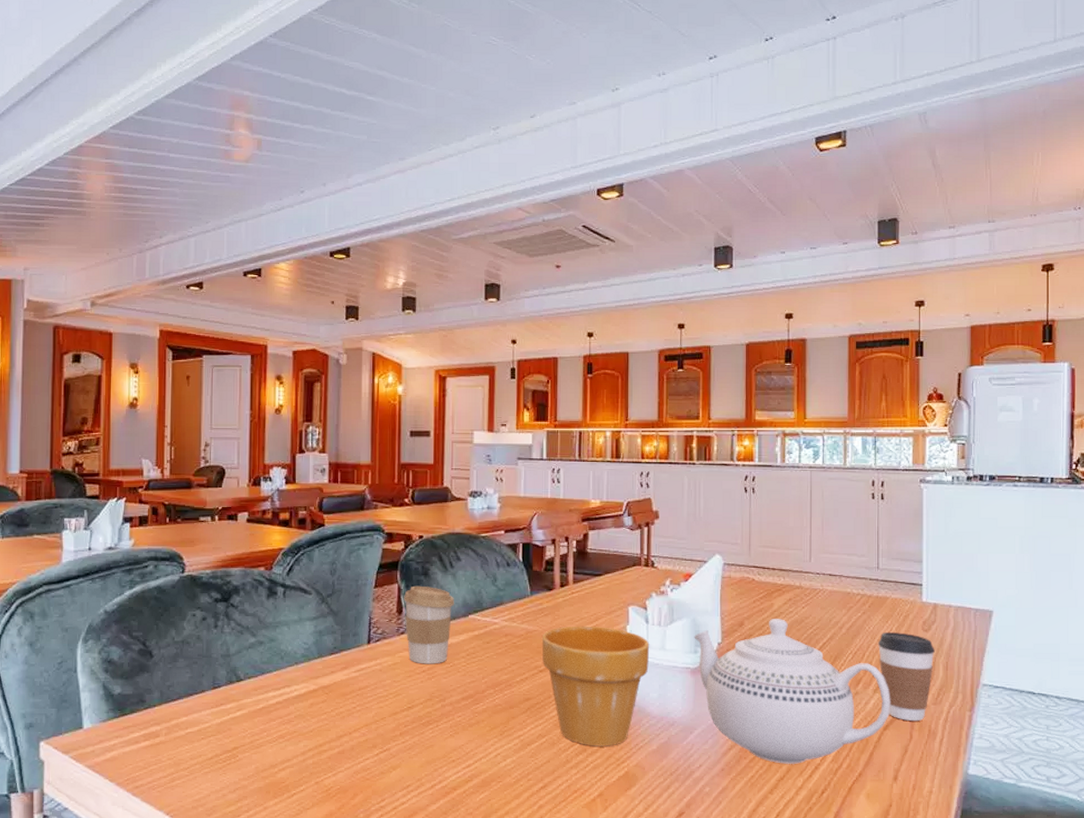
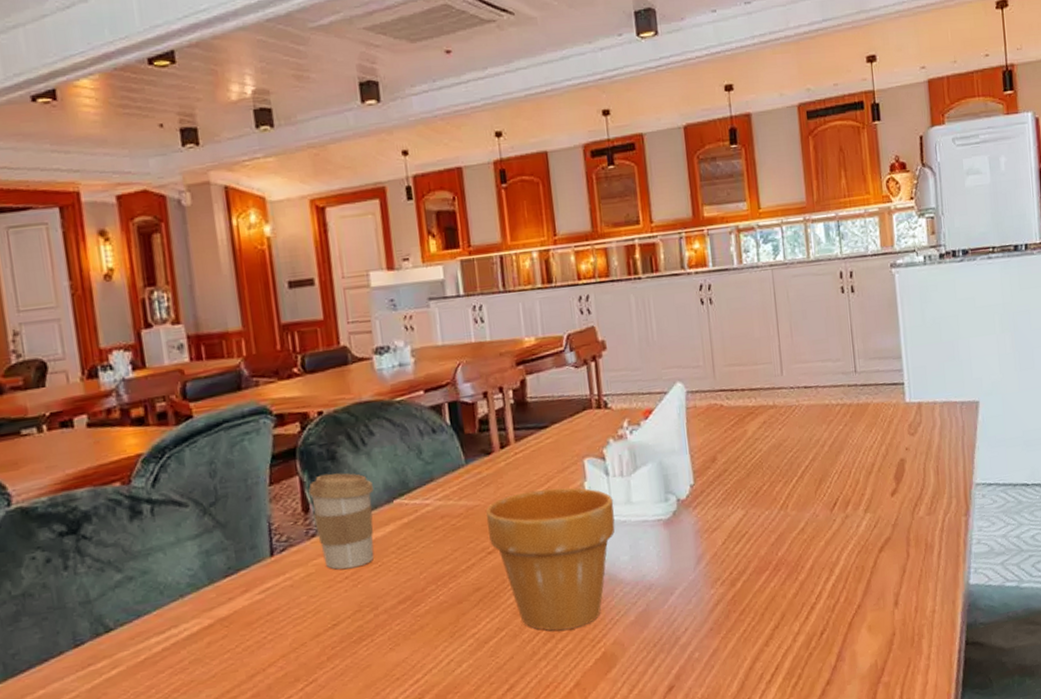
teapot: present [694,619,890,764] -> none [662,446,884,611]
coffee cup: present [877,632,935,722] -> none [863,440,924,538]

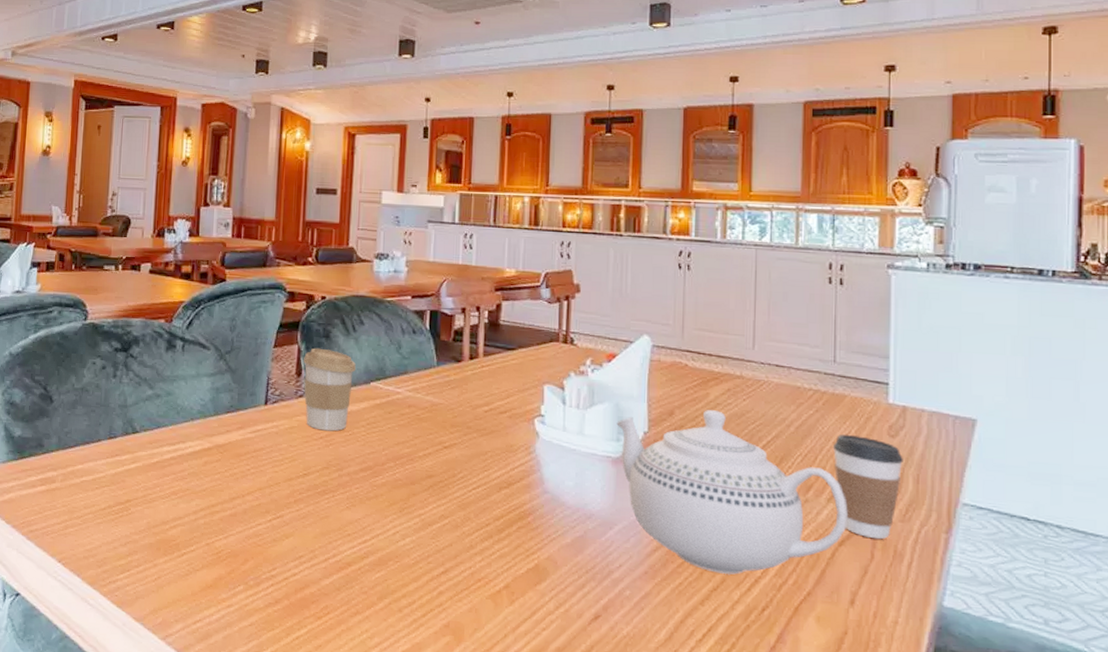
flower pot: present [485,487,615,631] -> none [447,401,567,535]
teapot: none [662,446,884,611] -> present [616,410,848,575]
coffee cup: none [863,440,924,538] -> present [832,435,903,540]

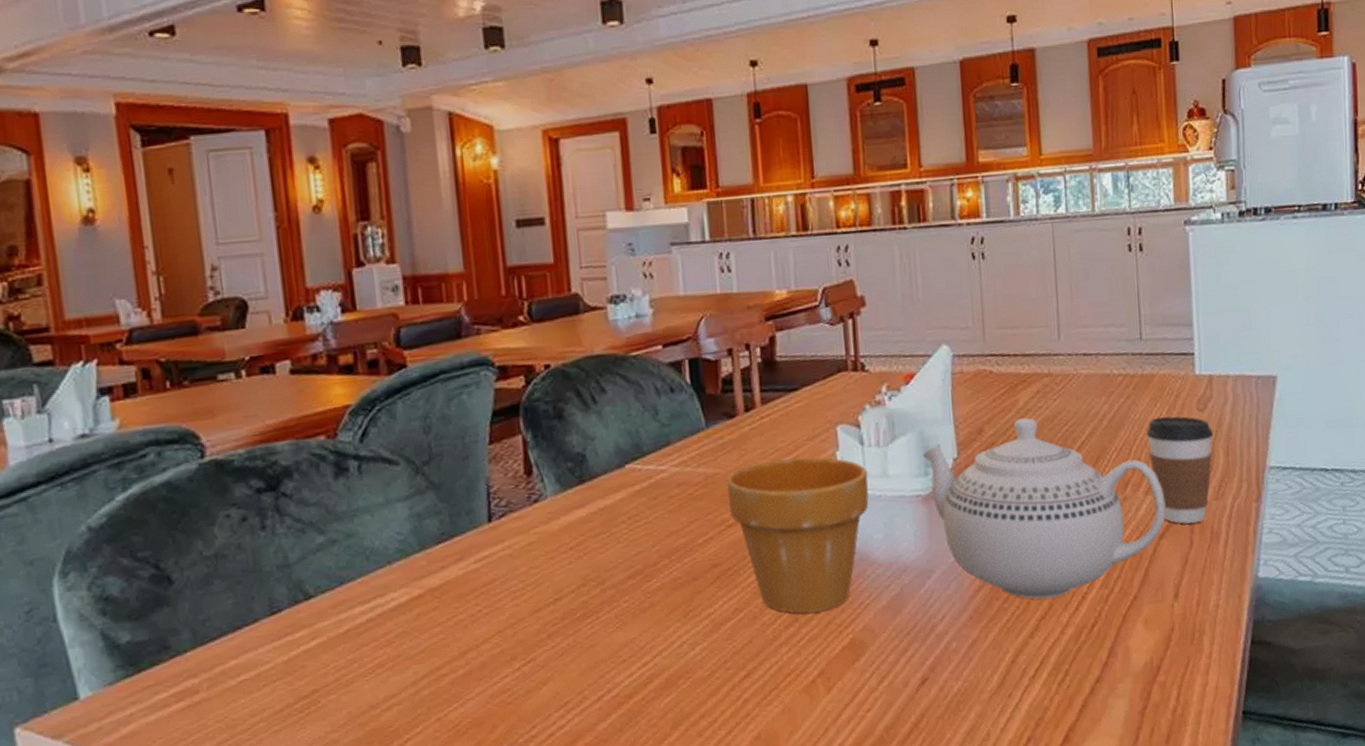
coffee cup: present [304,348,356,431] -> none [532,433,604,539]
flower pot: none [447,401,567,535] -> present [726,457,869,614]

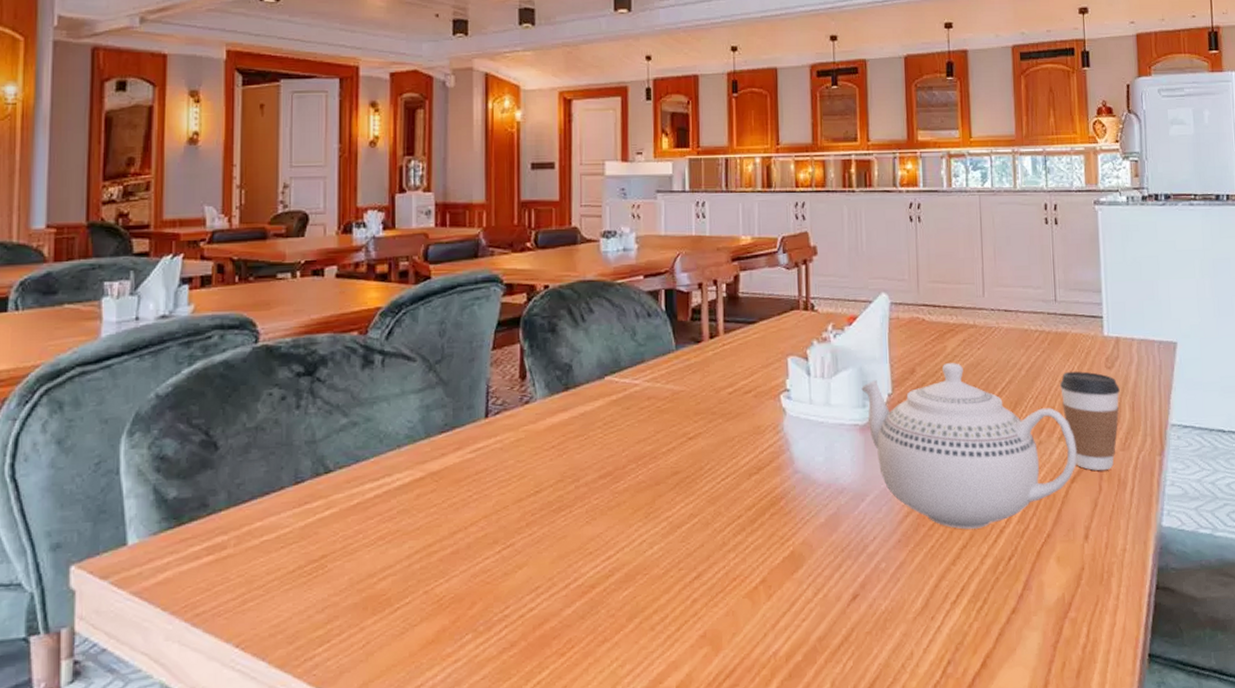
flower pot: present [726,457,869,614] -> none [690,382,813,524]

